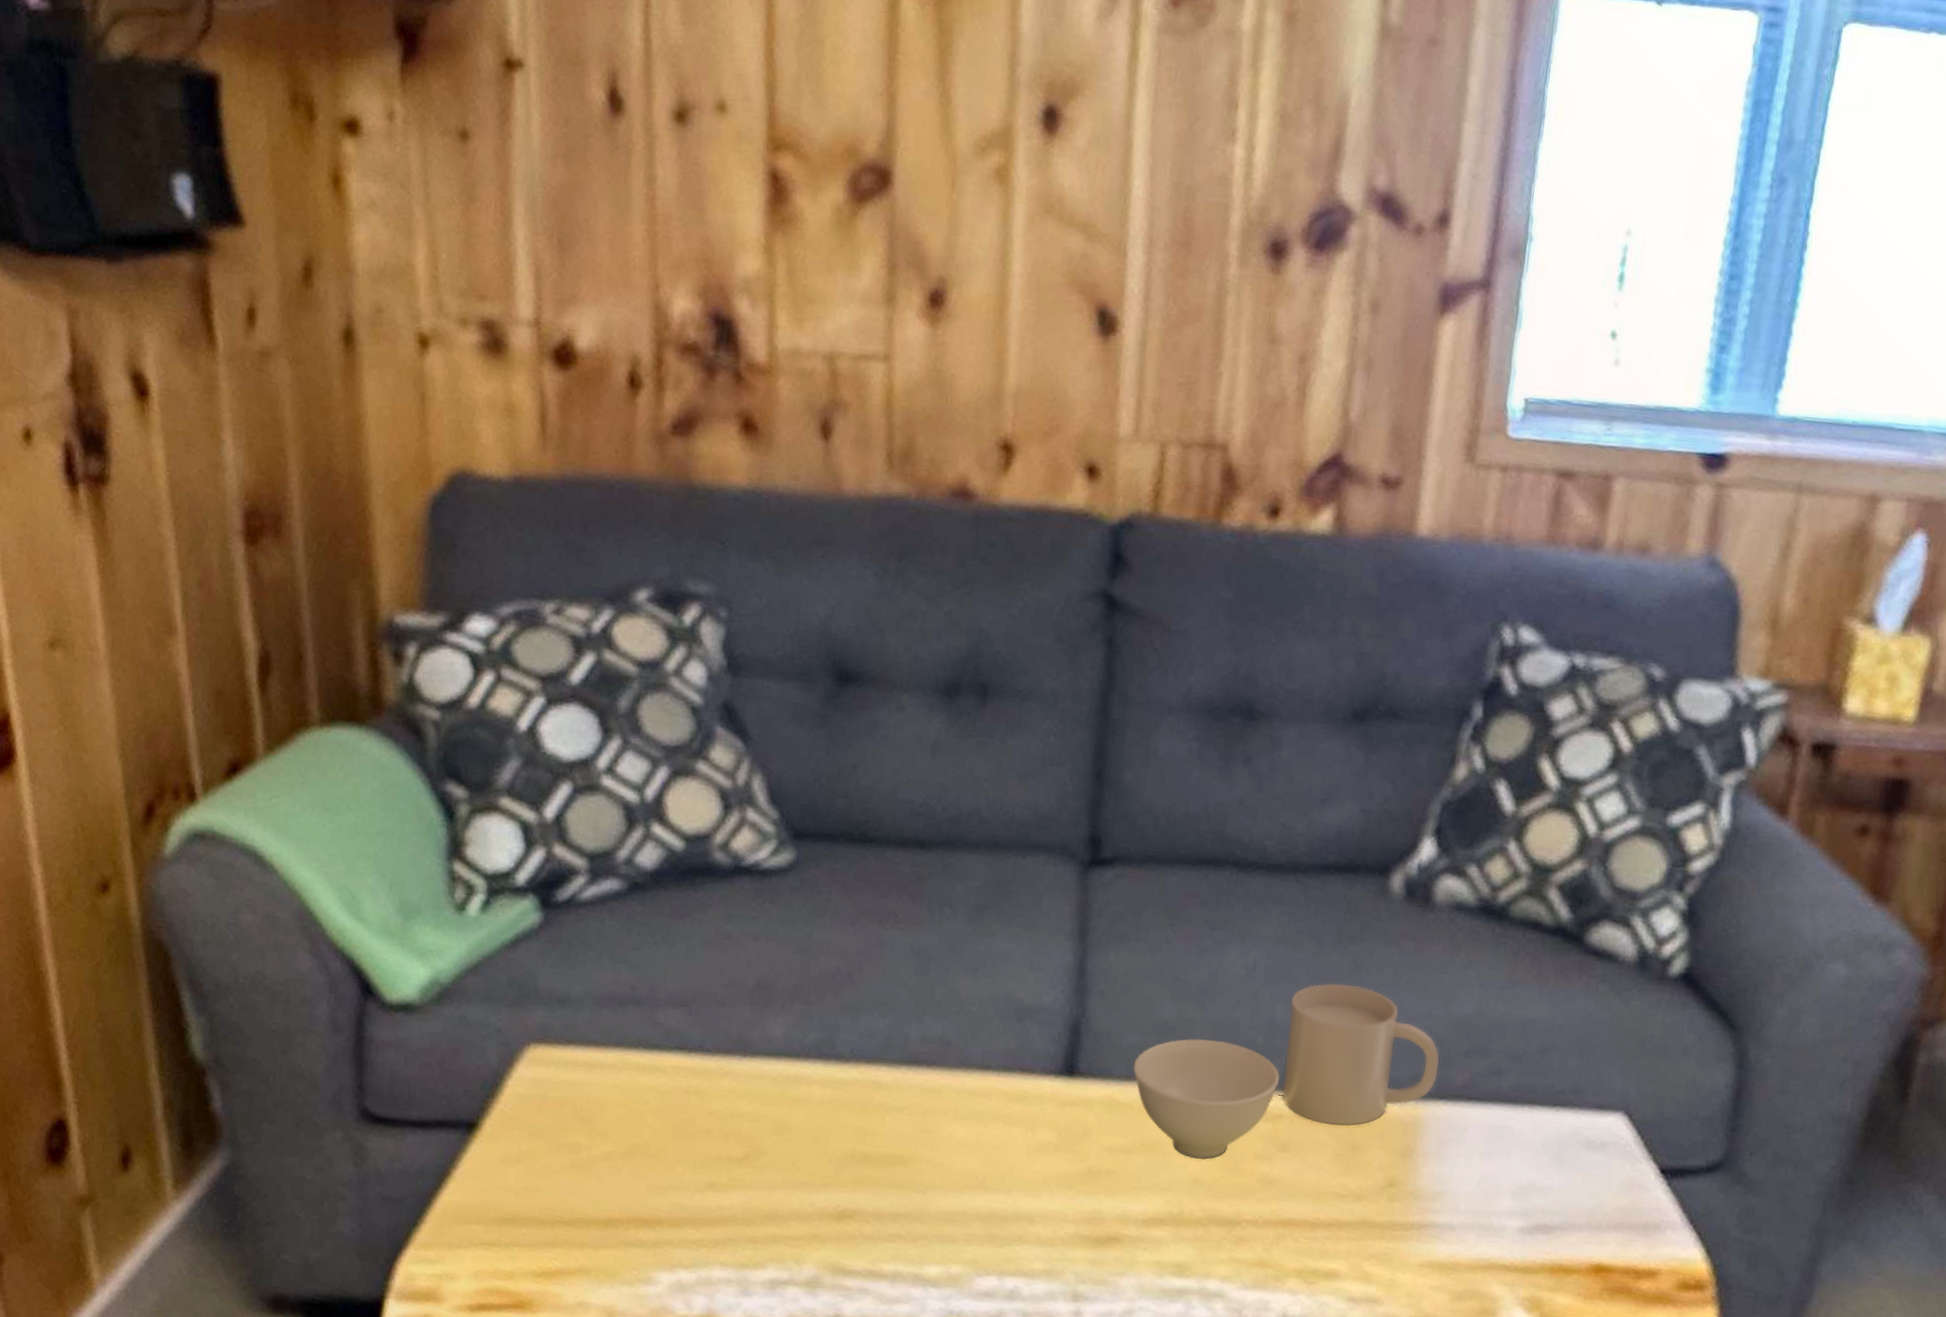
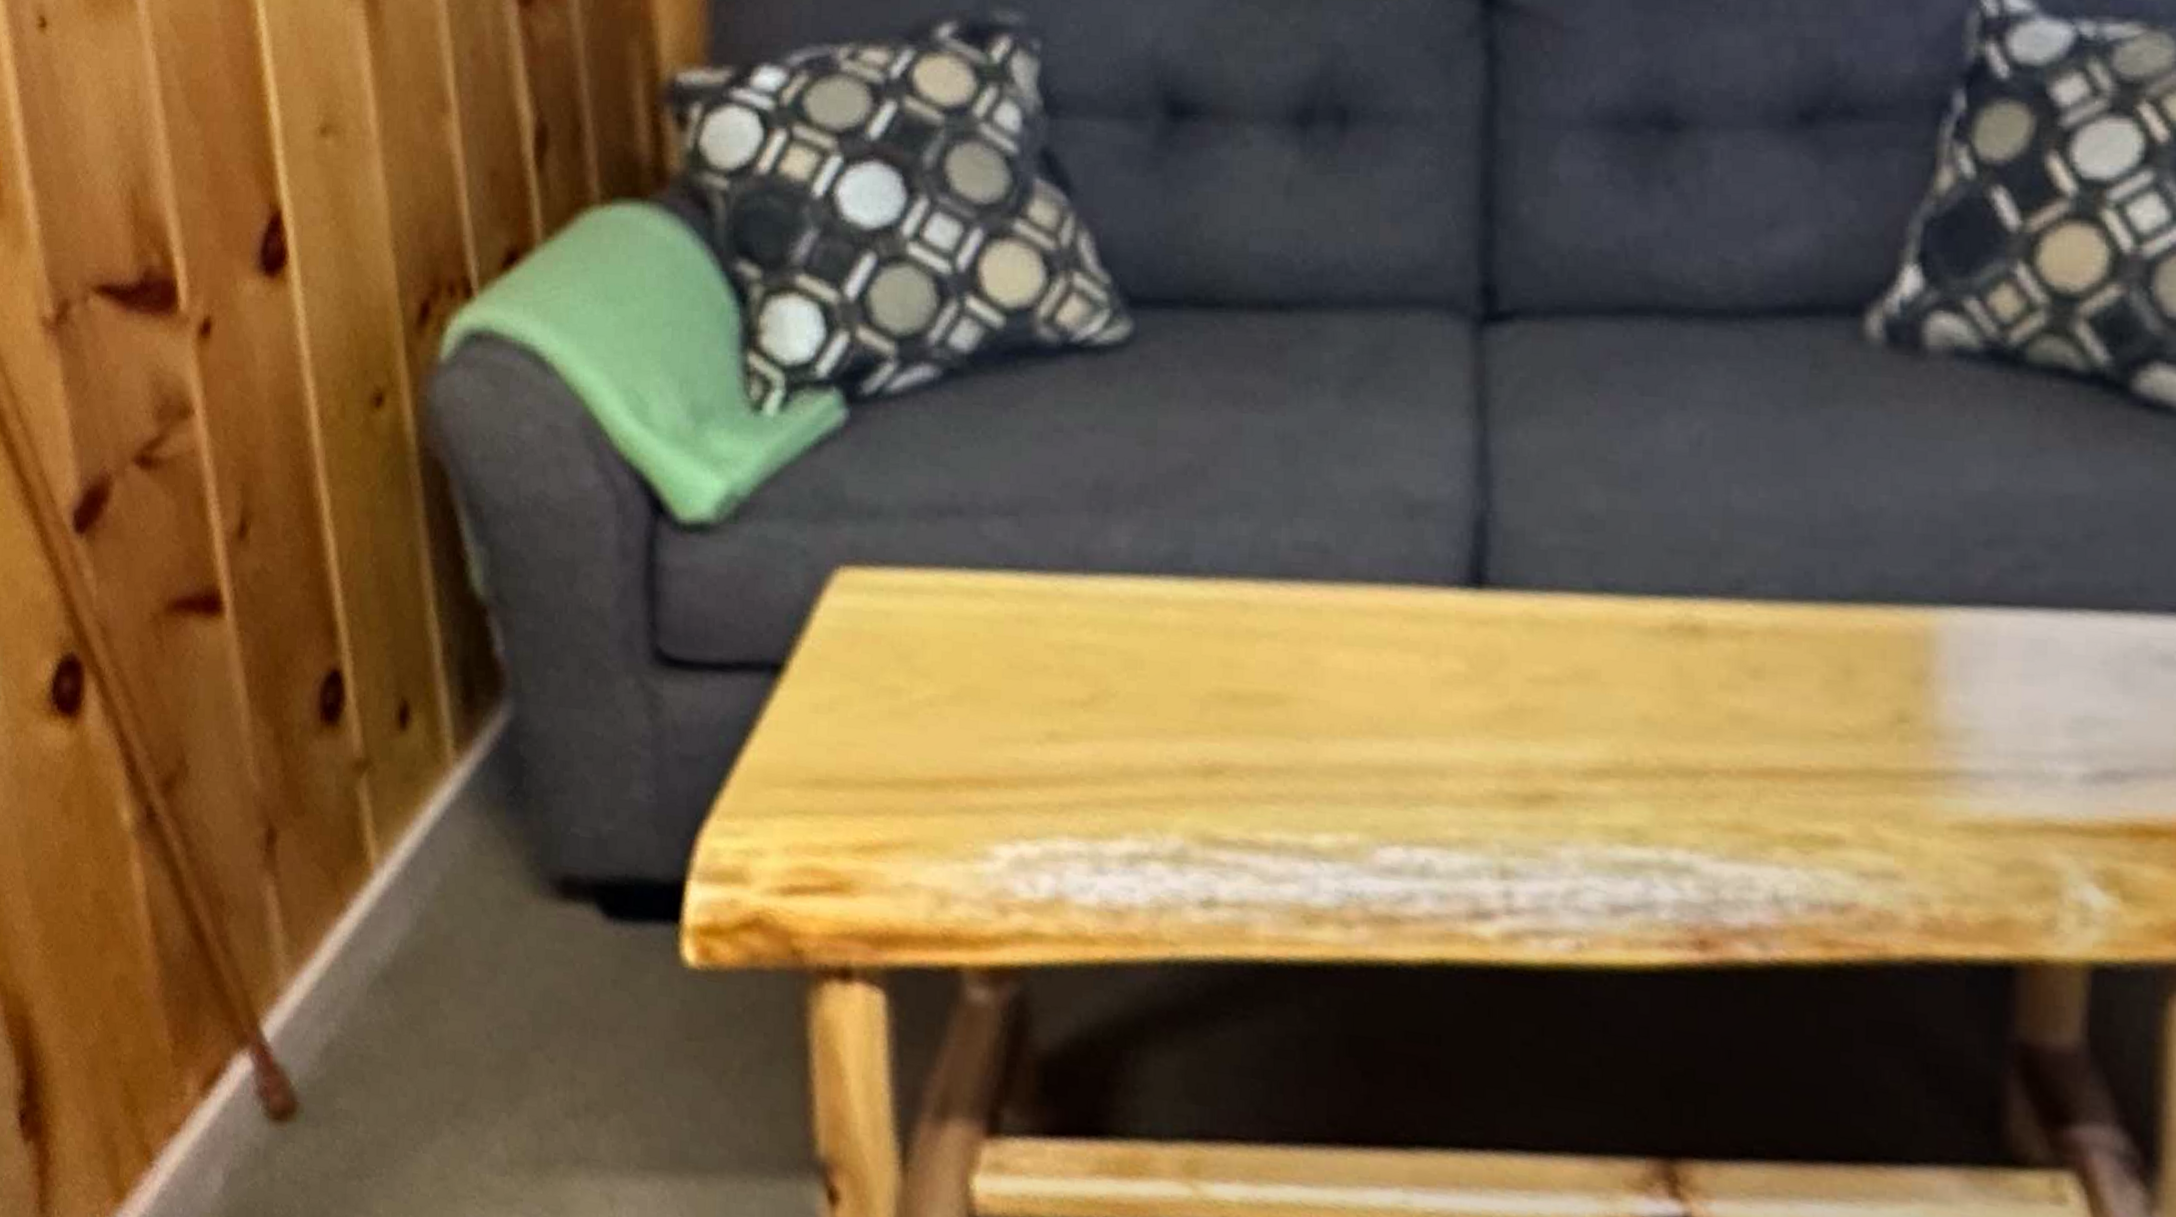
bowl: present [1133,1038,1281,1160] -> none [1555,534,1744,692]
mug: present [1281,982,1440,1127] -> none [1748,457,1952,645]

